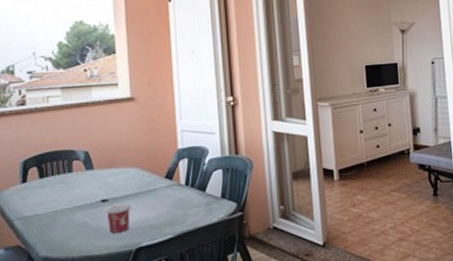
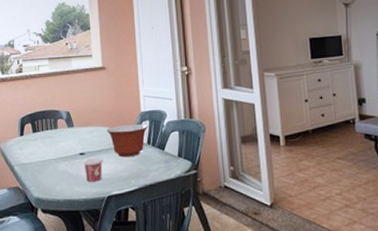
mixing bowl: none [135,162,186,202] -> present [106,123,148,158]

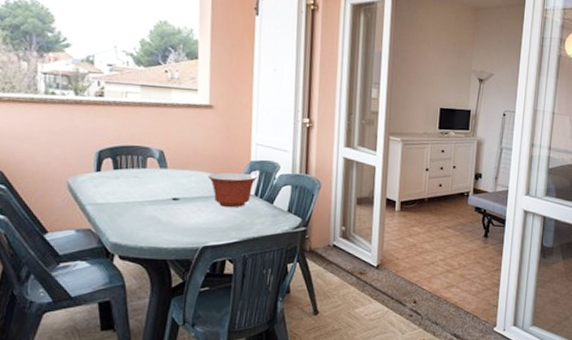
cup: present [82,158,104,182] -> none [175,204,201,231]

